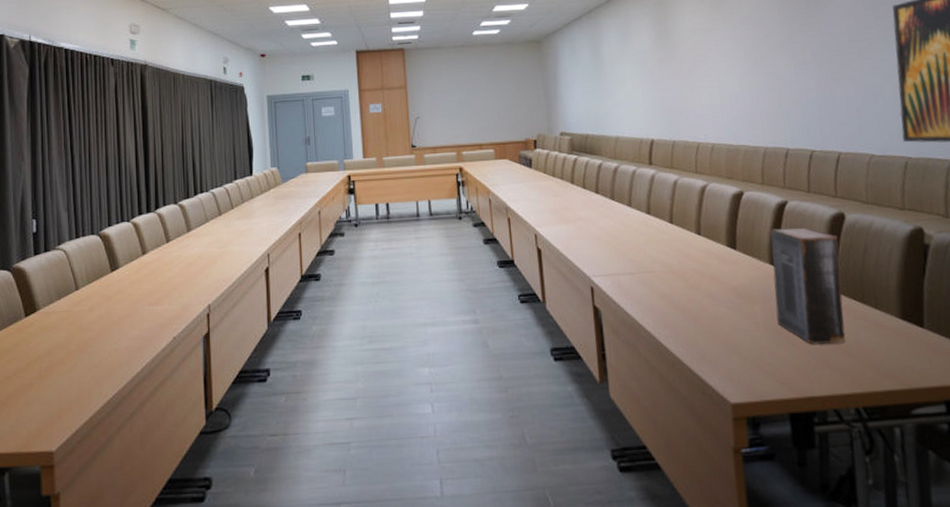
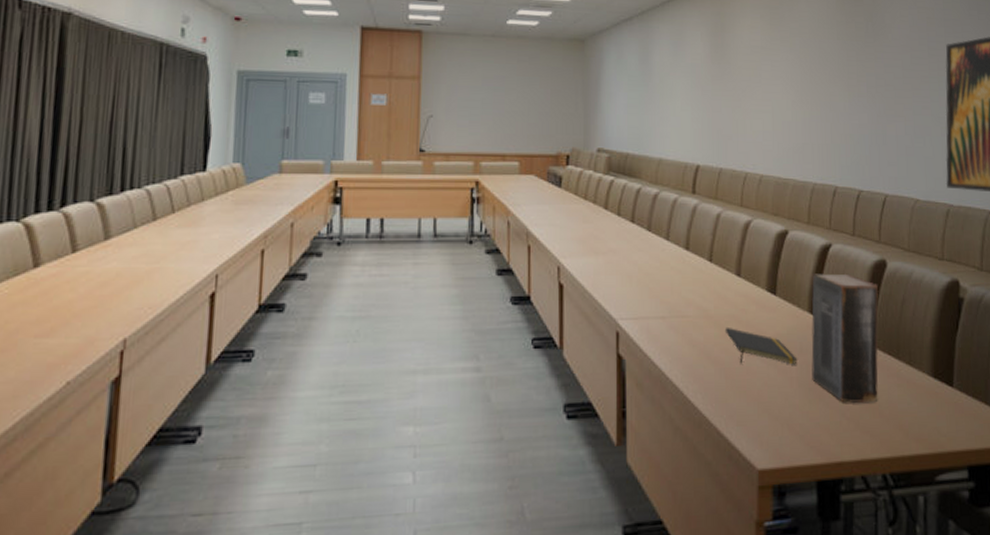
notepad: none [689,279,762,312] -> present [725,326,798,365]

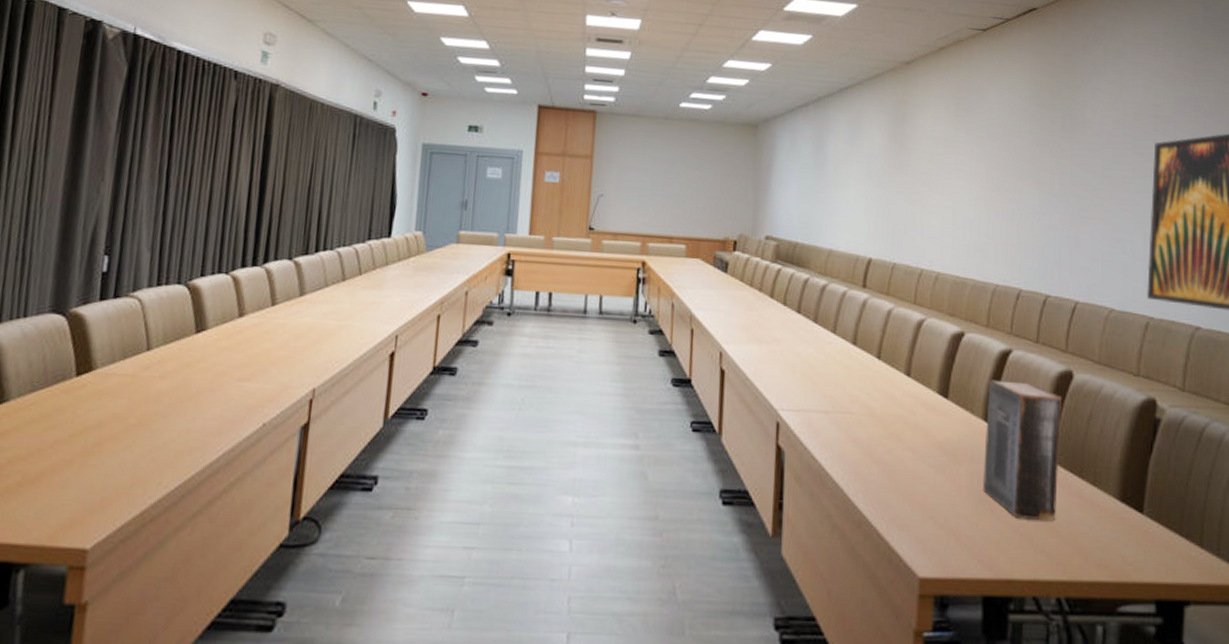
notepad: present [725,326,798,365] -> none [890,427,968,473]

